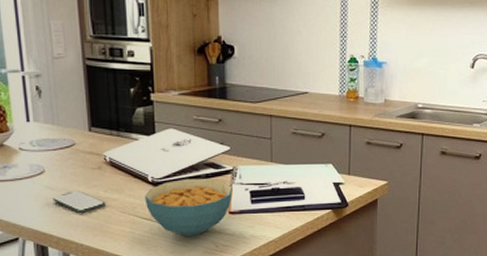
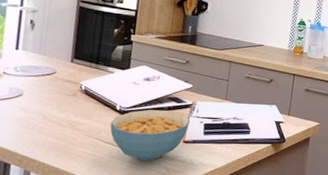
smartphone: present [52,190,105,213] -> none [24,113,74,134]

